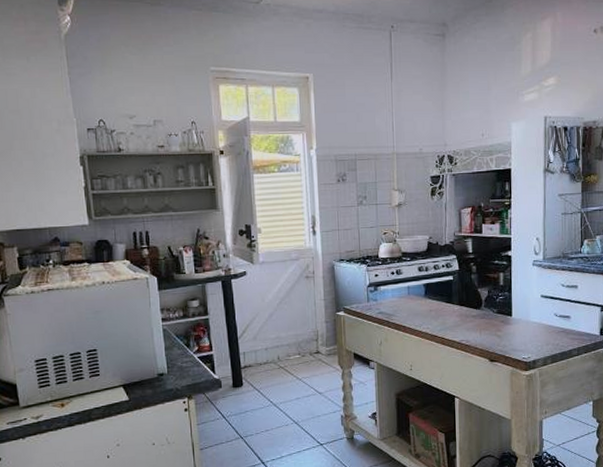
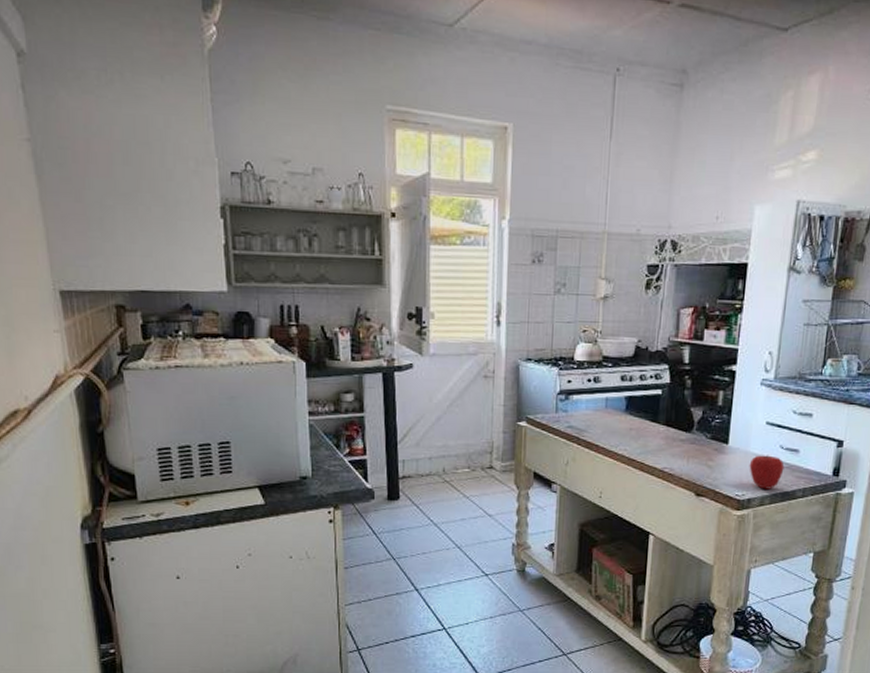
apple: none [531,322,560,351] -> present [749,455,785,490]

